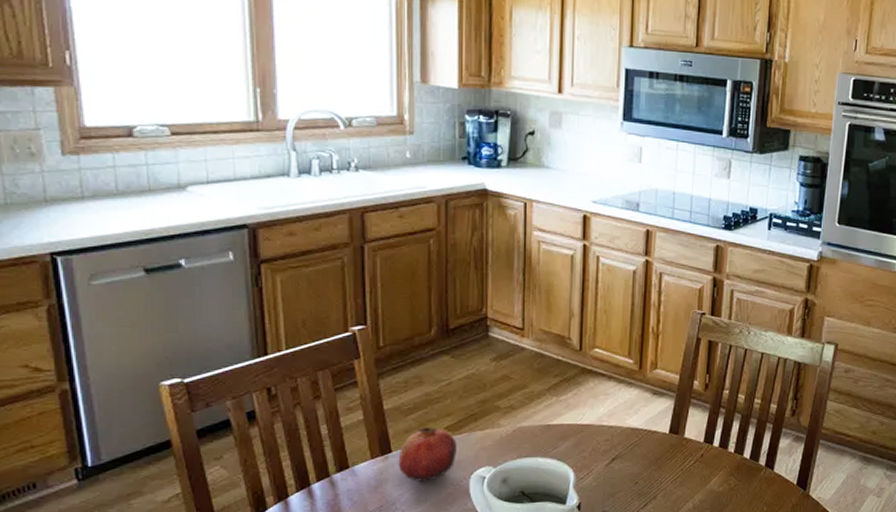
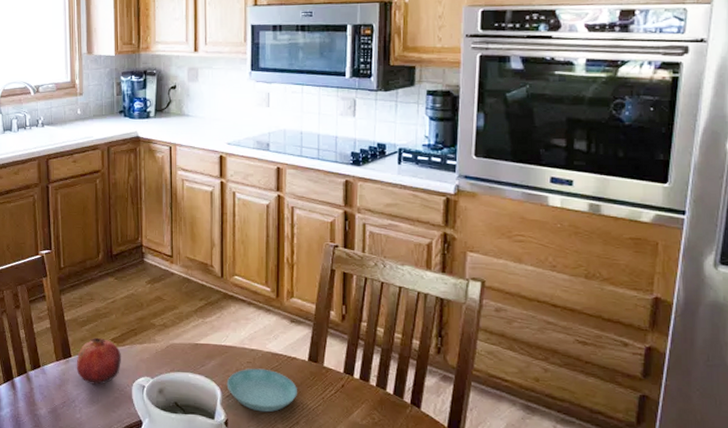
saucer: none [581,445,656,491] -> present [226,368,297,413]

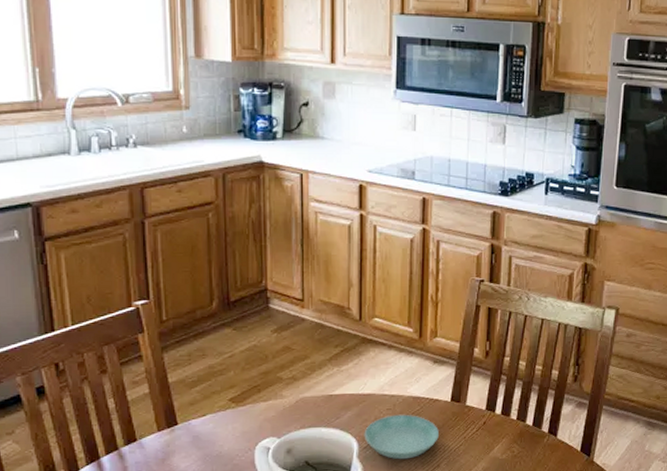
fruit: present [76,337,121,385] -> none [184,399,241,453]

